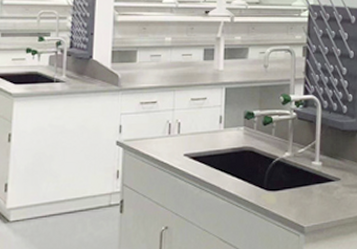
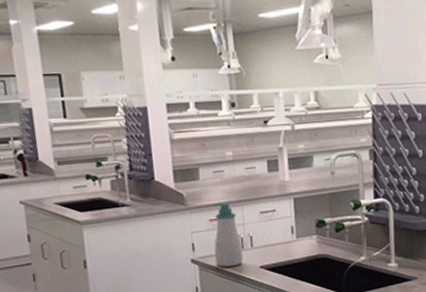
soap bottle: none [140,87,169,152] -> present [213,202,244,267]

